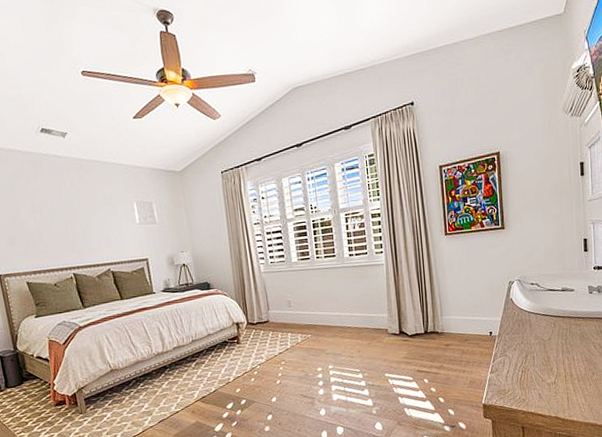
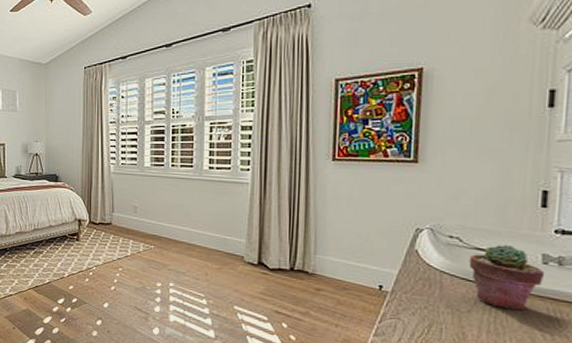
potted succulent: none [545,283,592,332] -> present [468,245,545,311]

